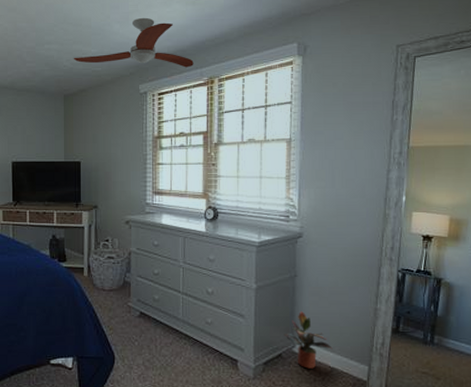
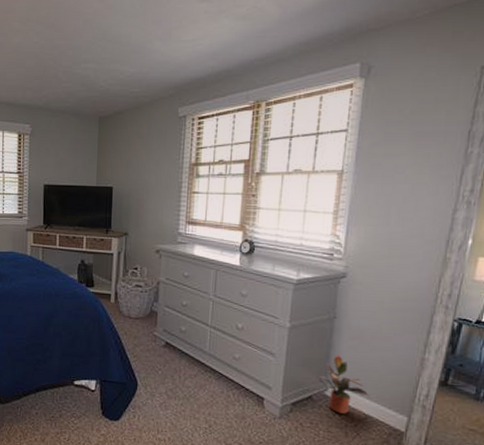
ceiling fan: present [73,17,194,68] -> none [110,34,240,90]

